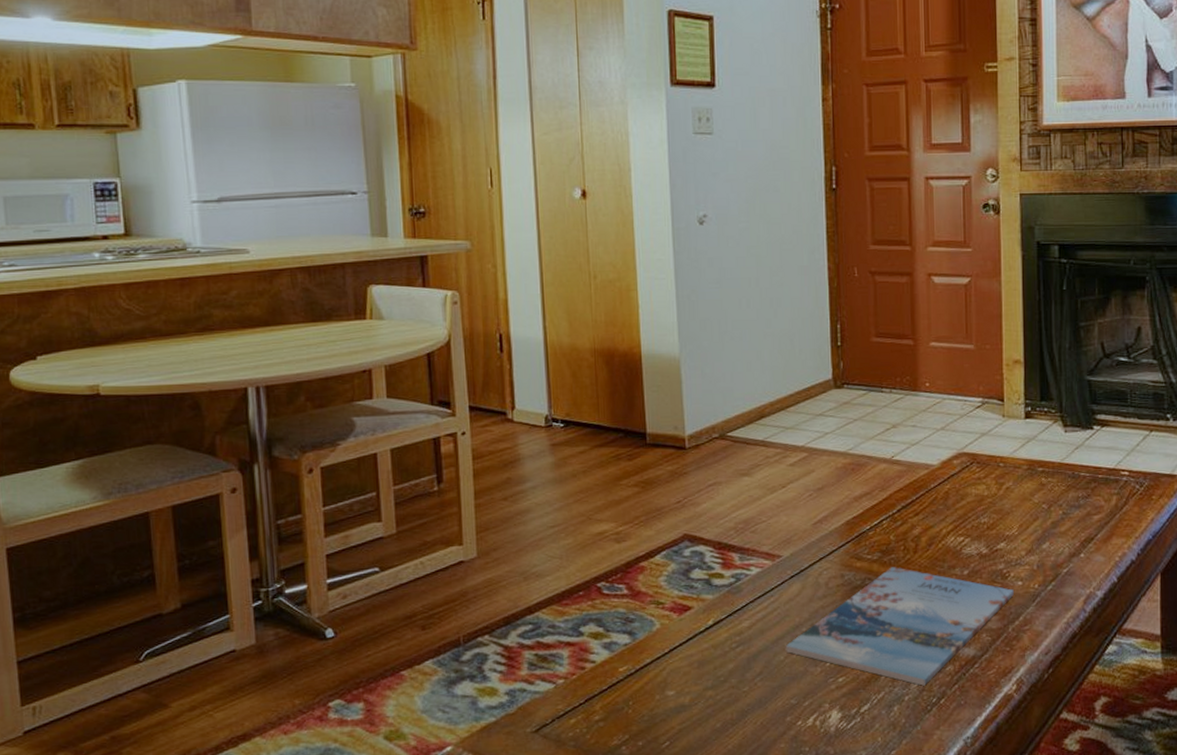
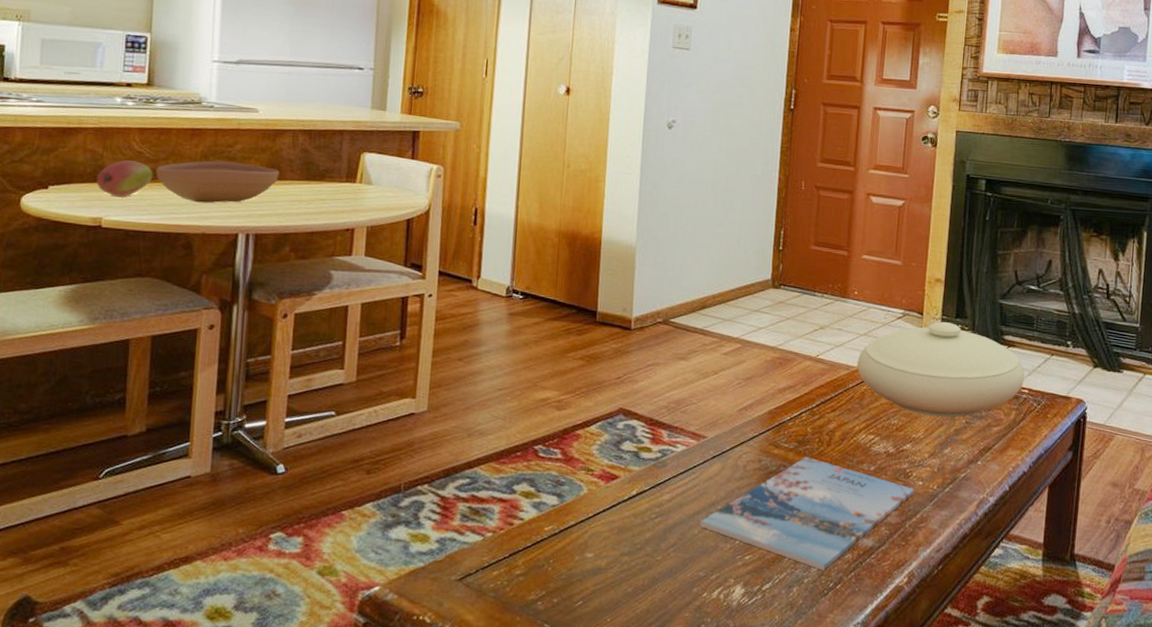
fruit: none [86,320,147,361] -> present [96,160,153,198]
bowl: none [149,310,282,358] -> present [156,160,279,203]
decorative bowl: none [936,407,1124,511] -> present [856,322,1025,418]

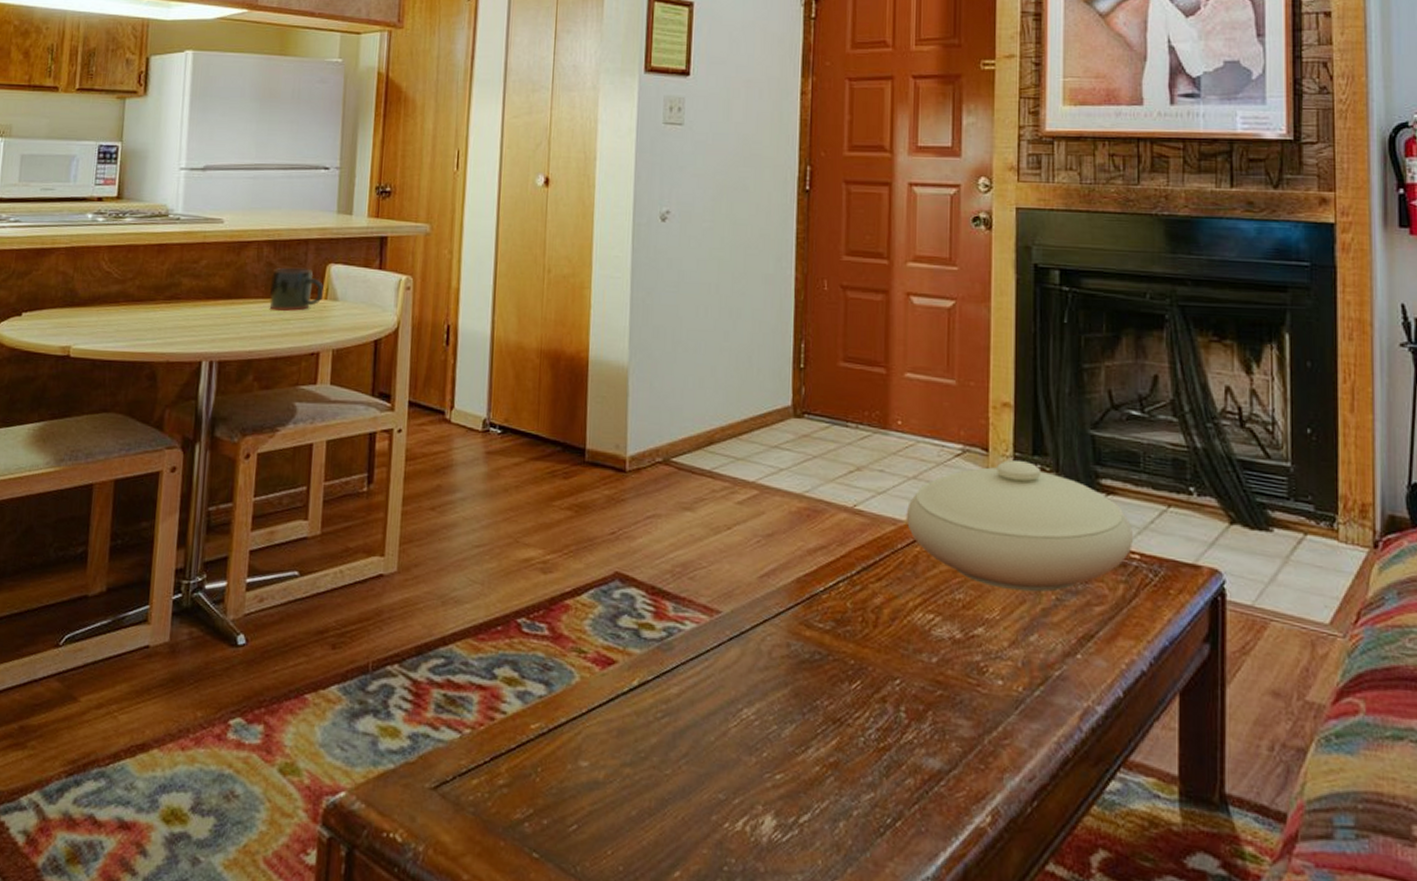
fruit: present [96,160,153,198] -> none [66,282,121,323]
bowl: present [156,160,279,203] -> none [123,279,244,327]
mug: none [305,154,358,193] -> present [269,267,323,312]
magazine: present [699,457,914,571] -> none [716,641,992,800]

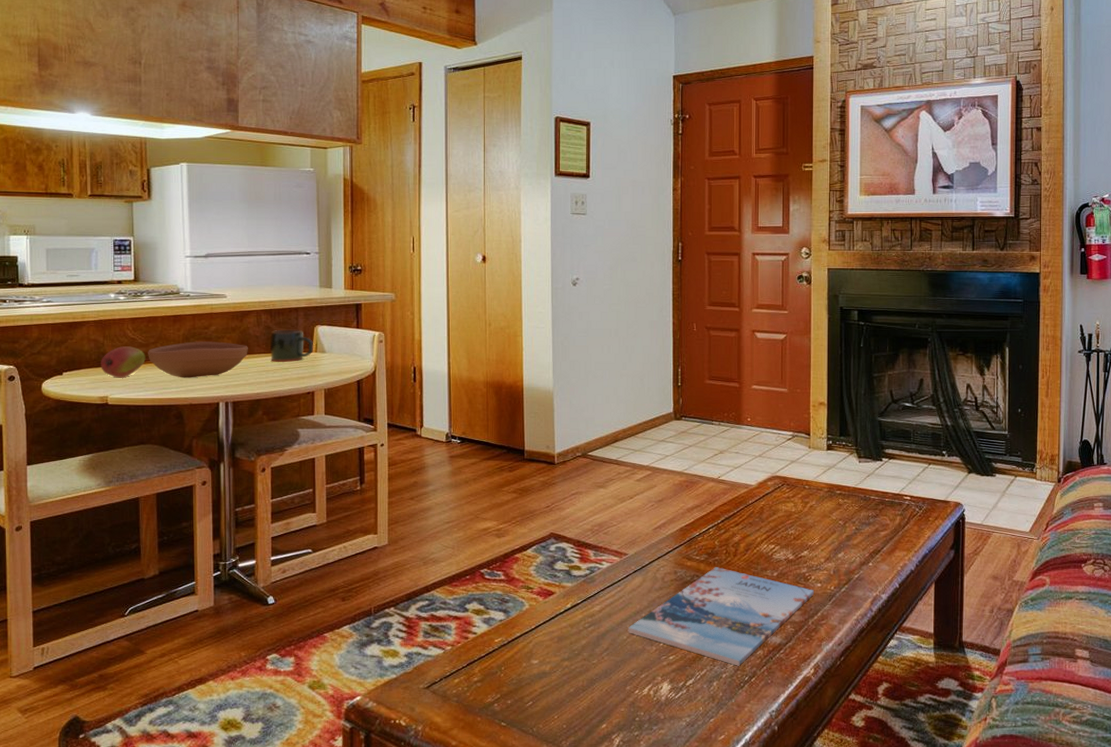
fruit: none [66,282,121,323] -> present [101,346,146,378]
bowl: none [123,279,244,327] -> present [148,341,248,378]
magazine: none [716,641,992,800] -> present [627,567,814,666]
decorative bowl: present [906,460,1134,592] -> none [754,441,907,526]

